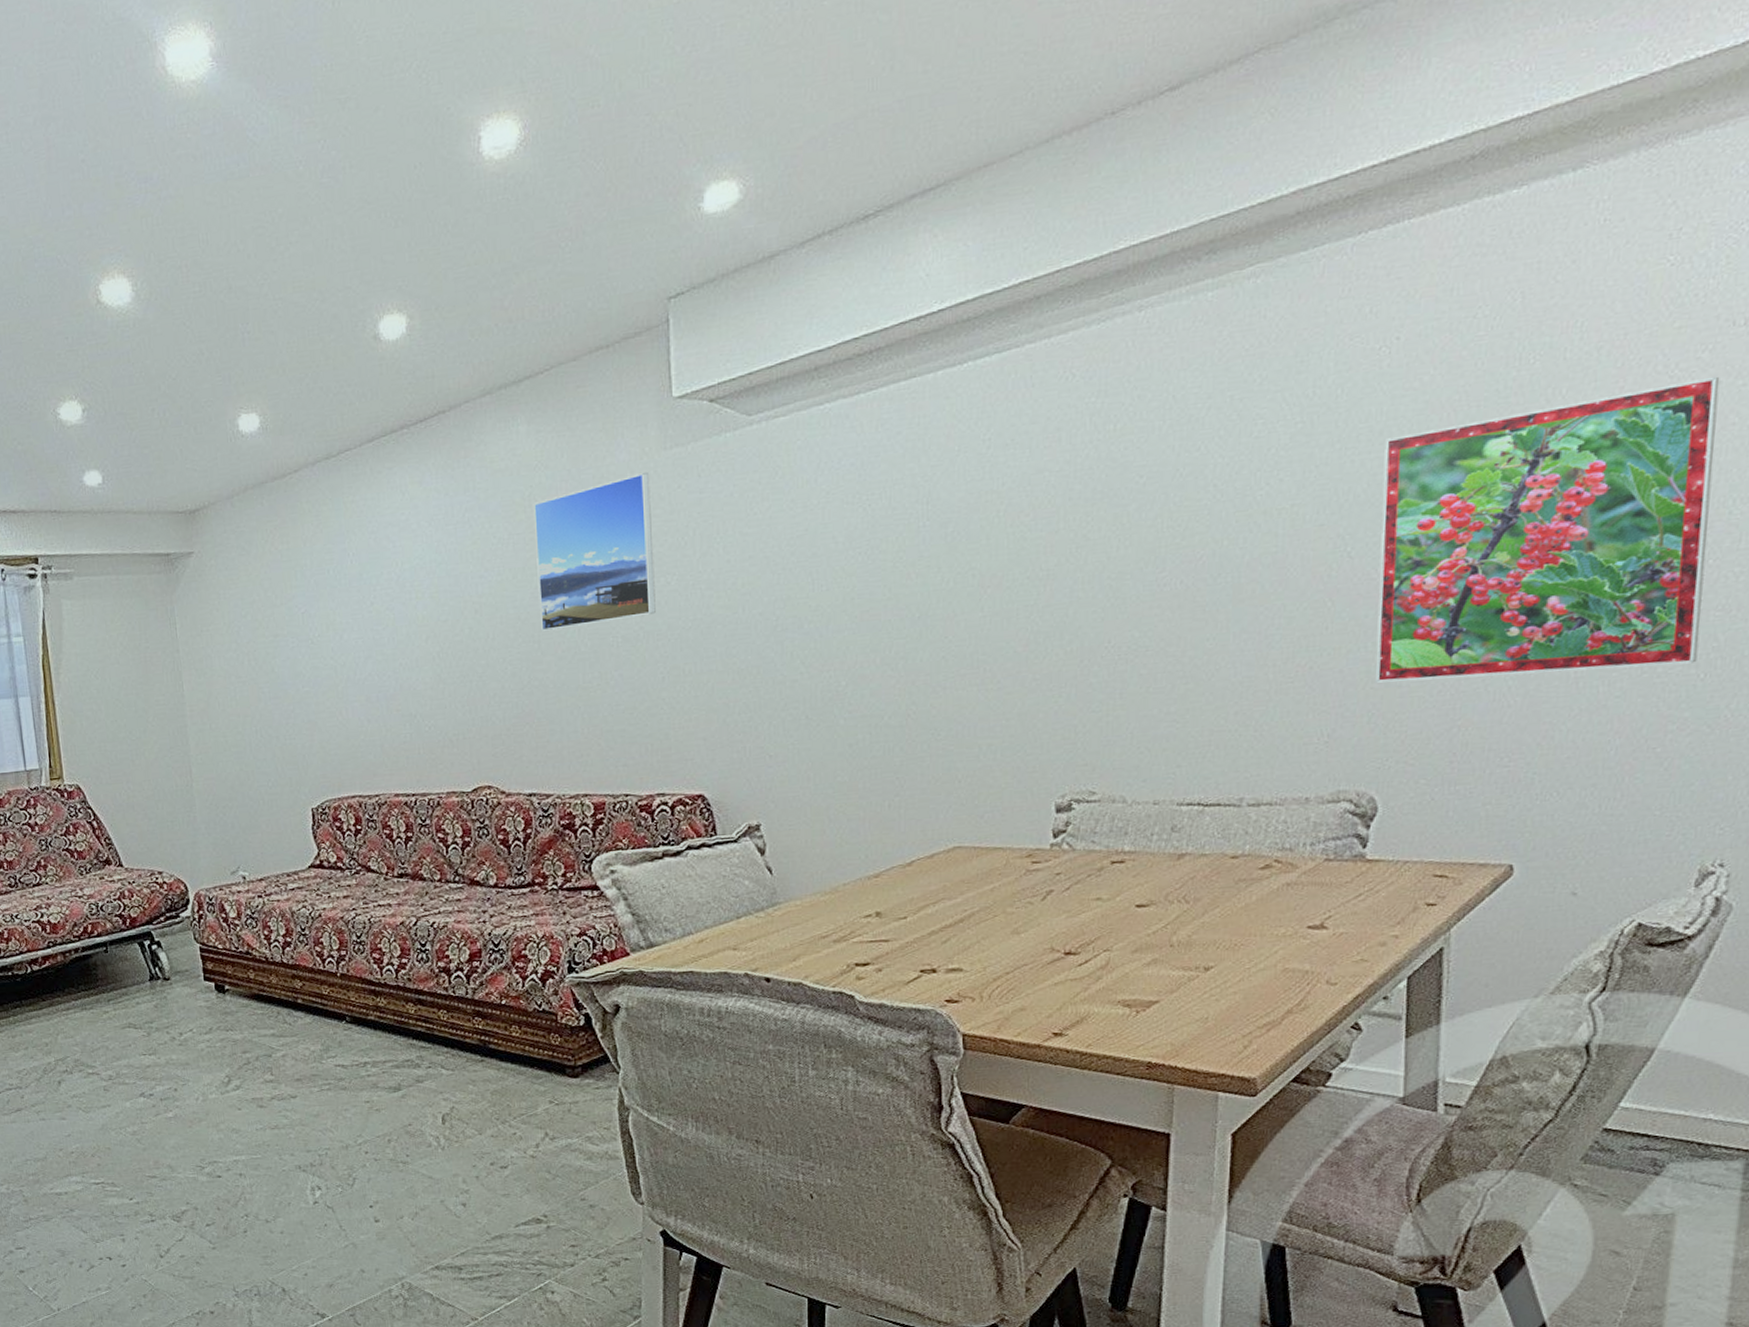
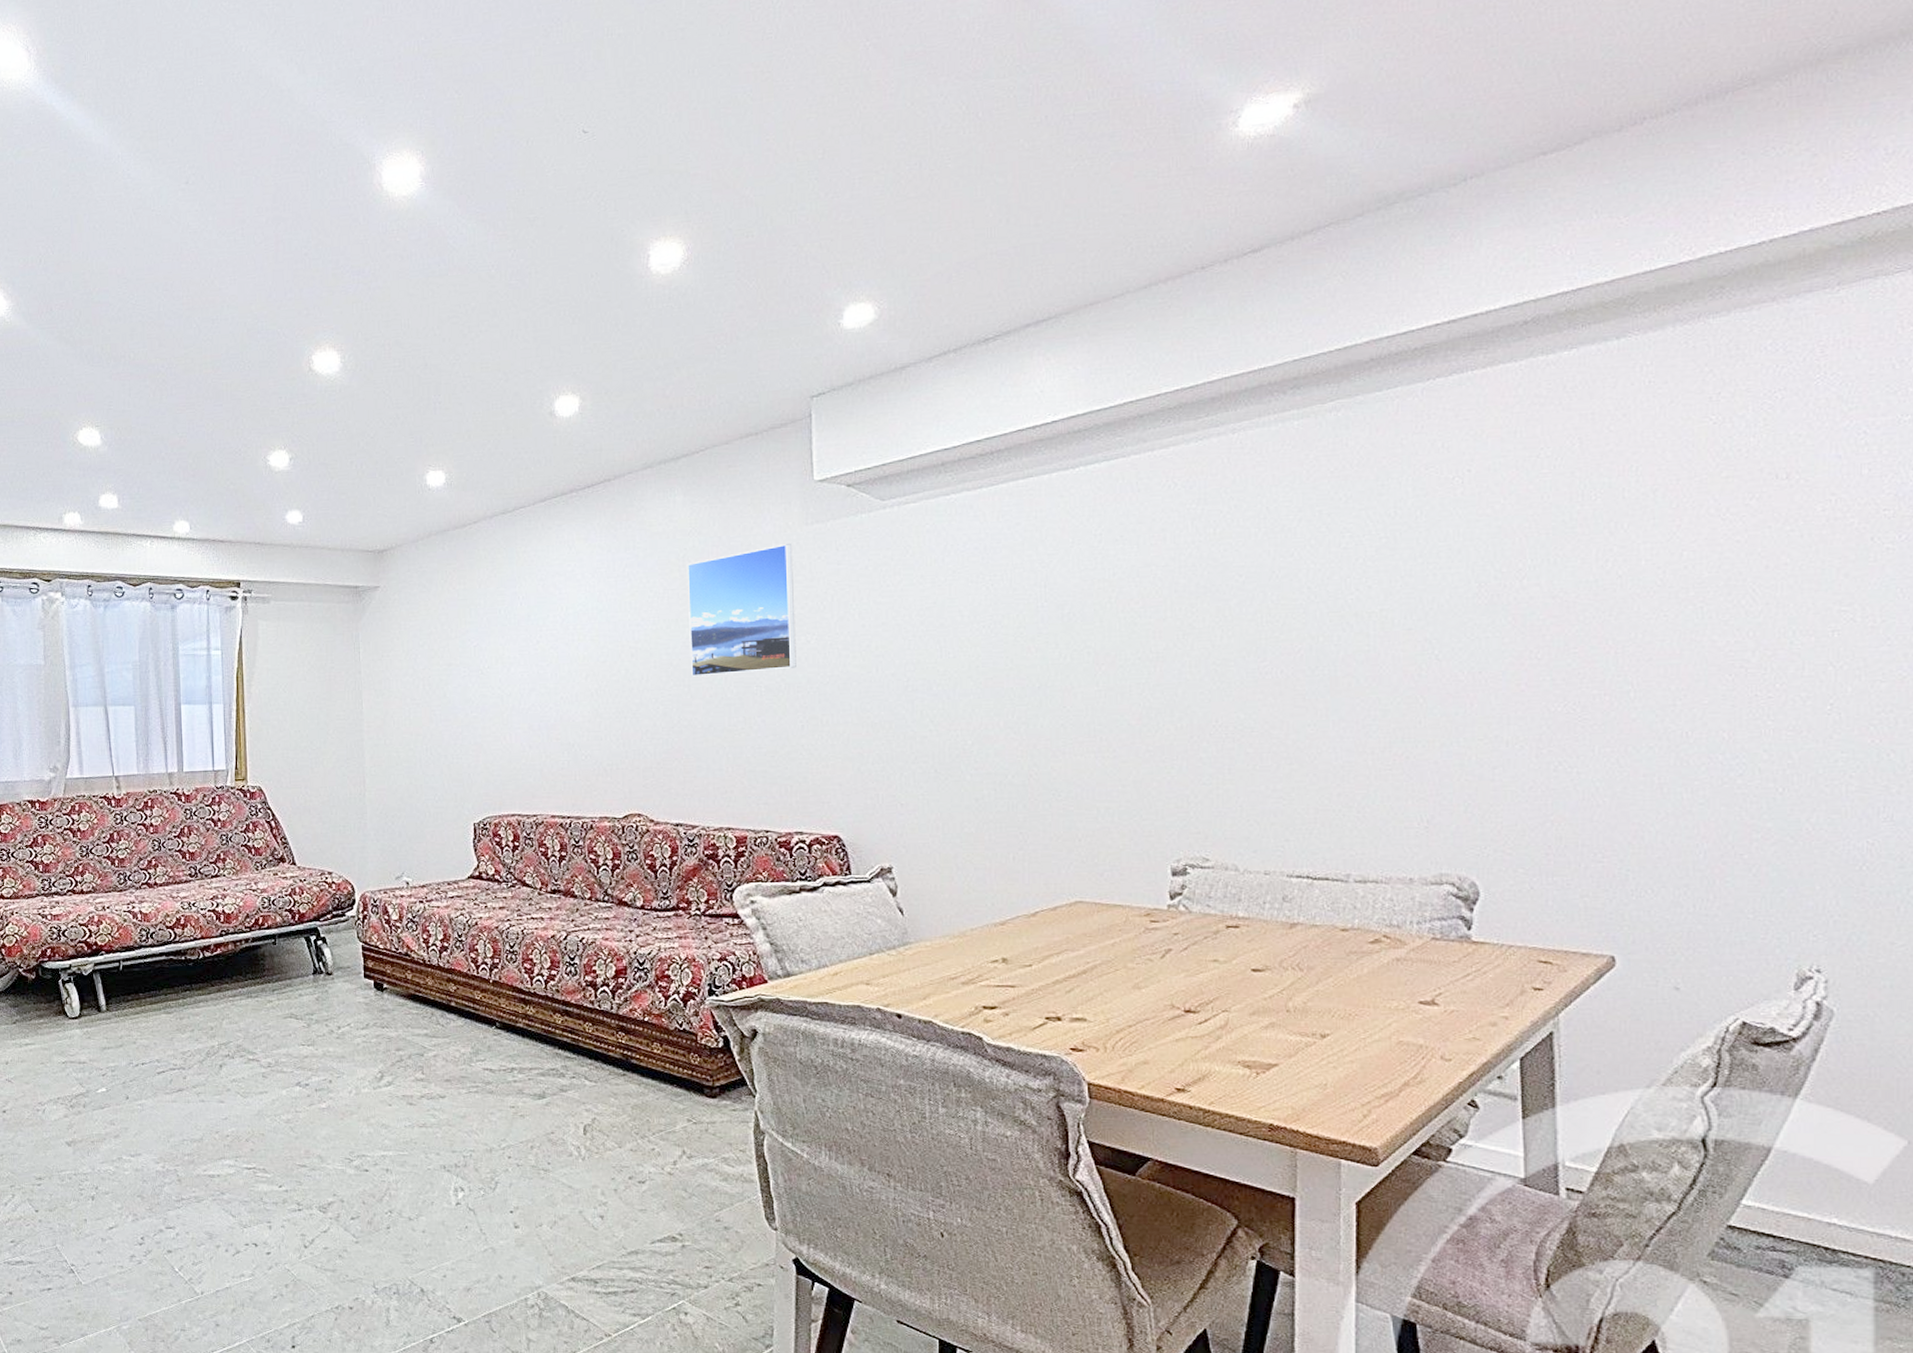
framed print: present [1376,376,1720,683] -> none [1464,521,1774,778]

